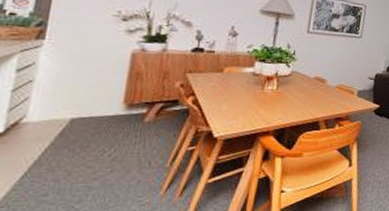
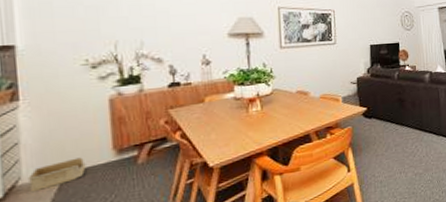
storage bin: none [31,105,94,132] -> present [27,157,86,193]

